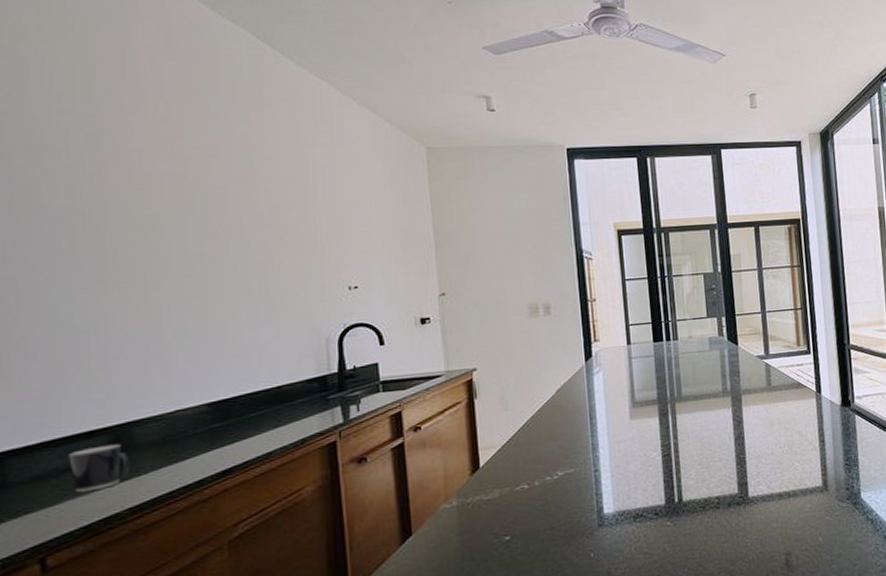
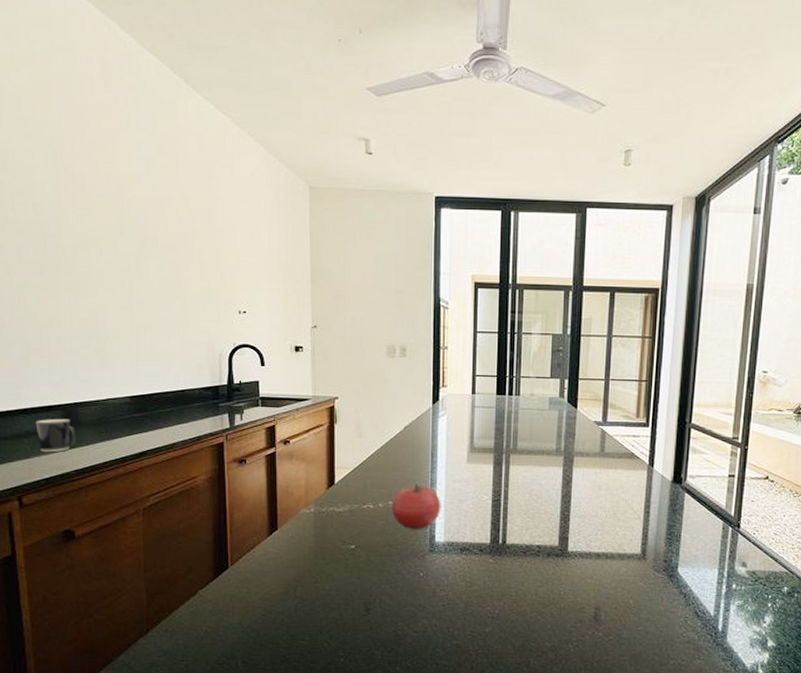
tomato: none [549,451,607,505] -> present [391,483,441,530]

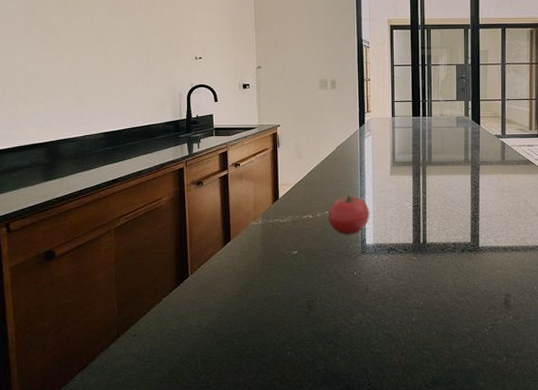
mug: present [35,418,77,453] -> none [22,154,58,184]

